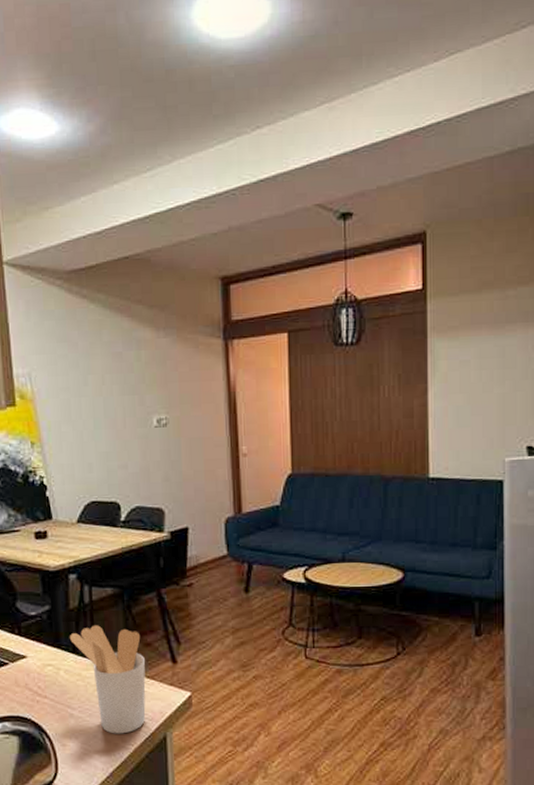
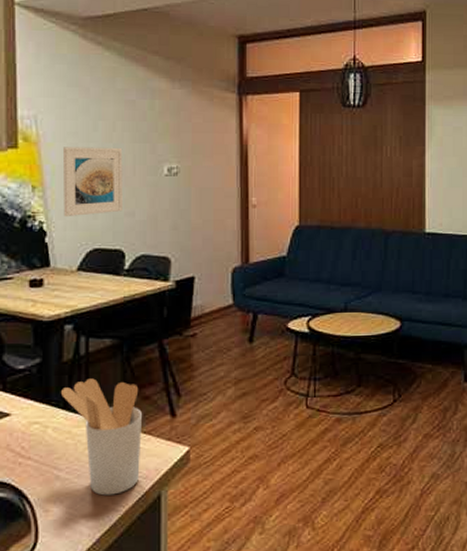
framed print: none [56,401,116,472] -> present [62,147,123,217]

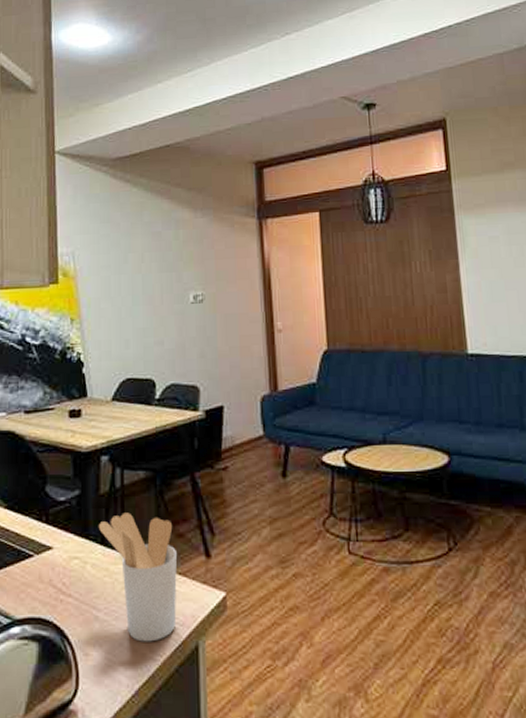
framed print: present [62,147,123,217] -> none [97,278,152,348]

